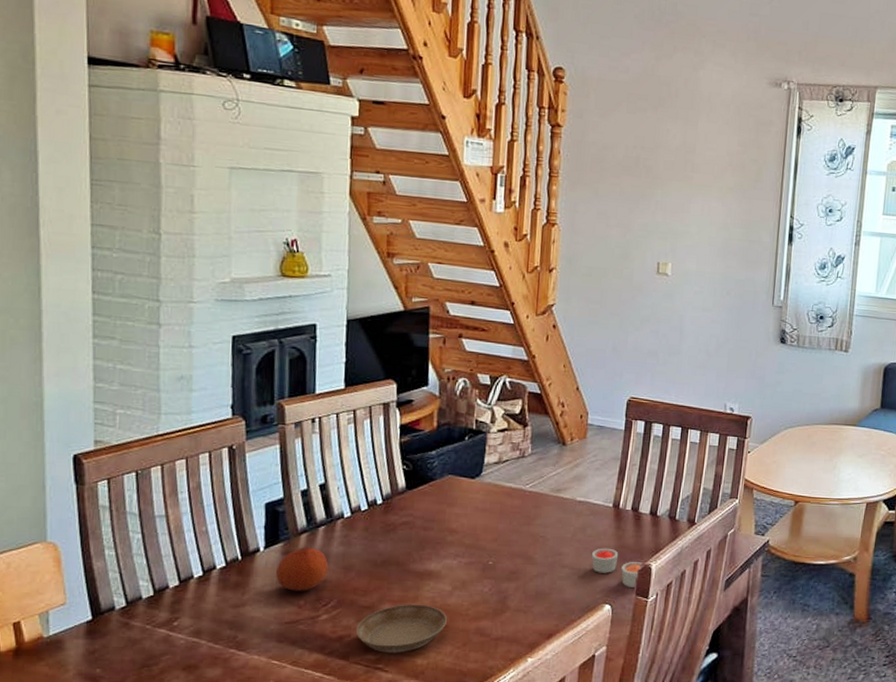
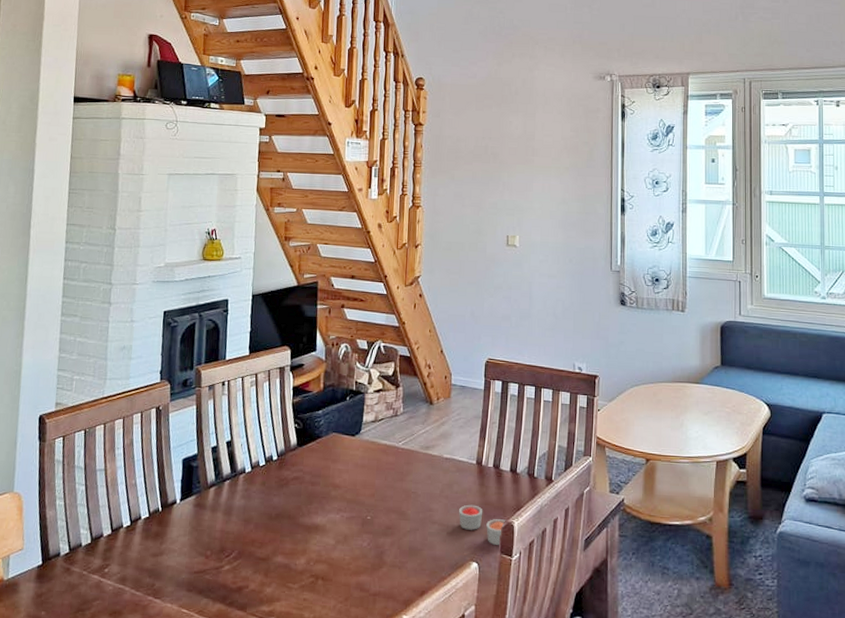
fruit: present [276,546,329,591] -> none [188,499,232,542]
saucer: present [355,604,447,653] -> none [252,556,331,606]

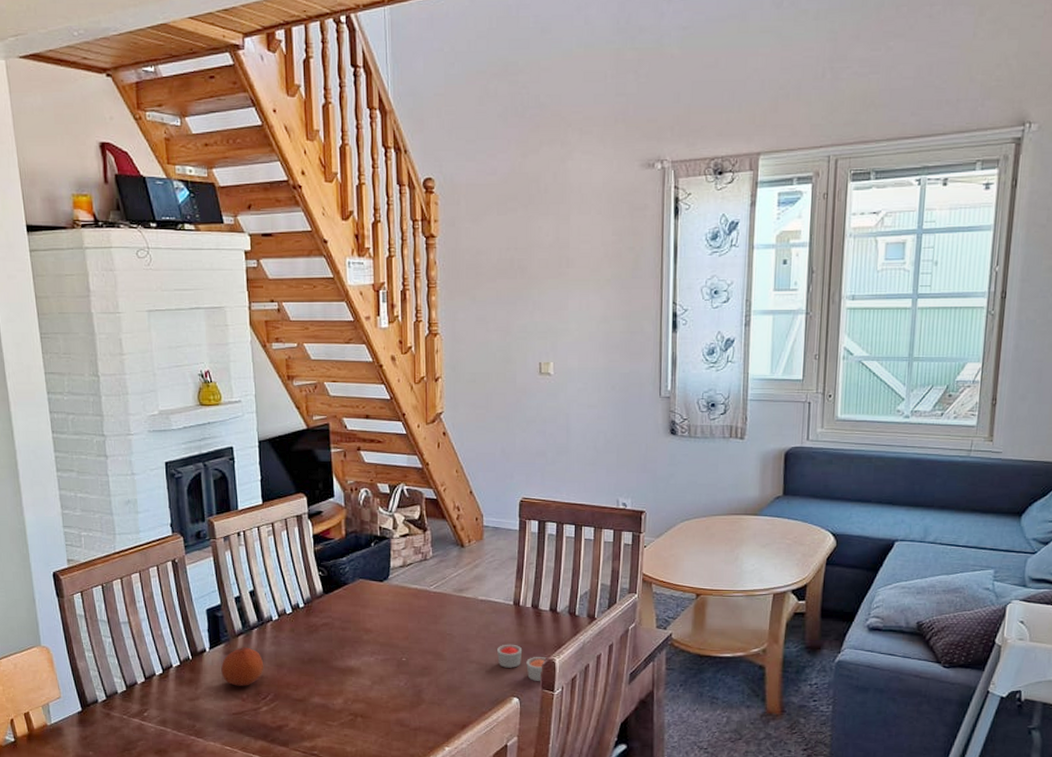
fruit: none [188,499,232,542] -> present [221,647,264,686]

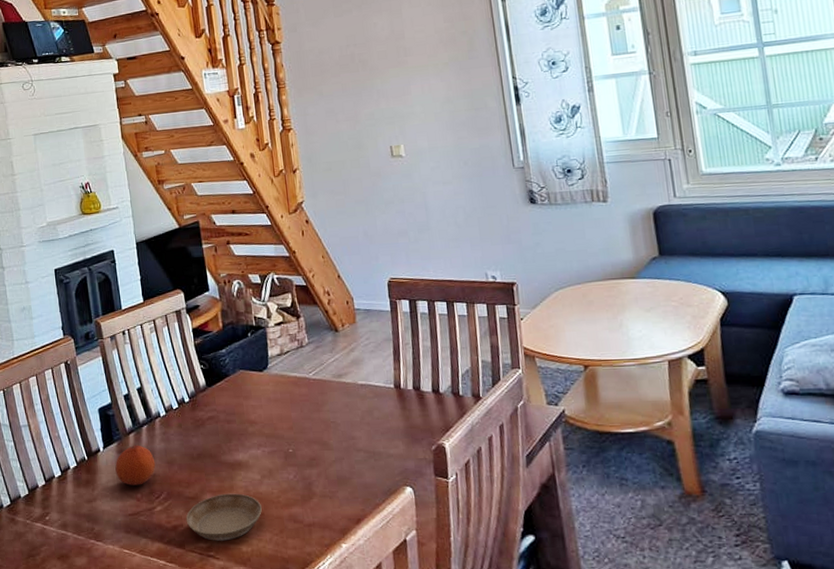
saucer: none [291,697,369,741] -> present [186,493,262,541]
candle: present [497,644,547,681] -> none [383,429,436,468]

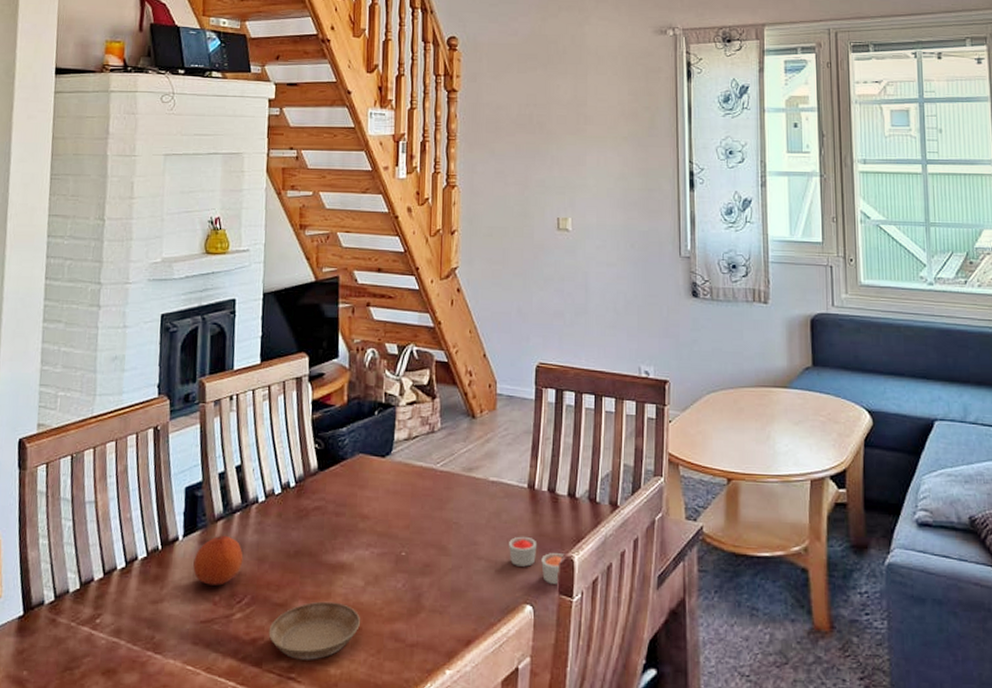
candle: none [383,429,436,468] -> present [509,536,565,584]

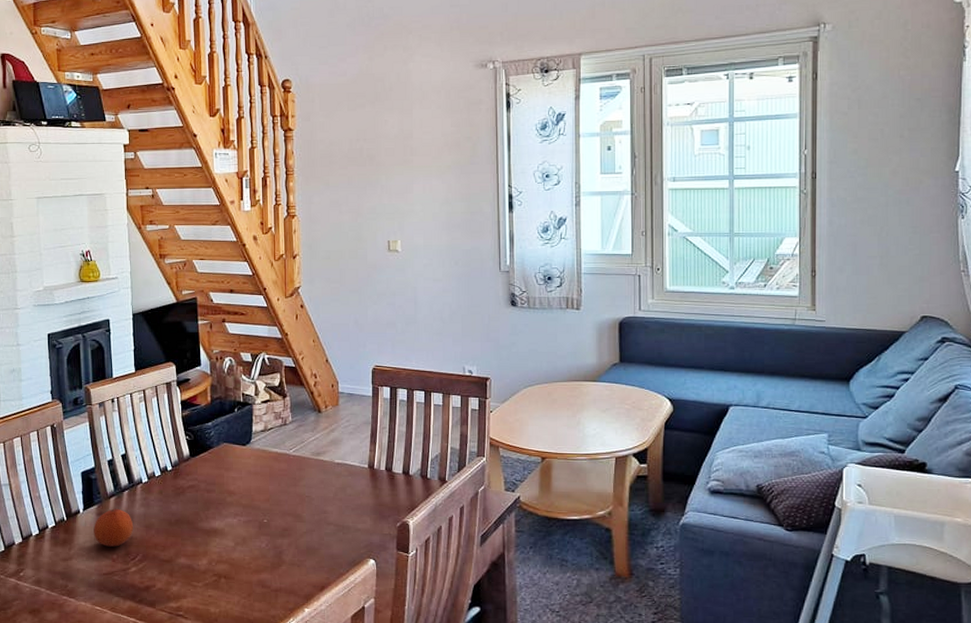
saucer: present [268,601,360,660] -> none [159,558,232,602]
candle: present [509,536,565,584] -> none [354,506,401,543]

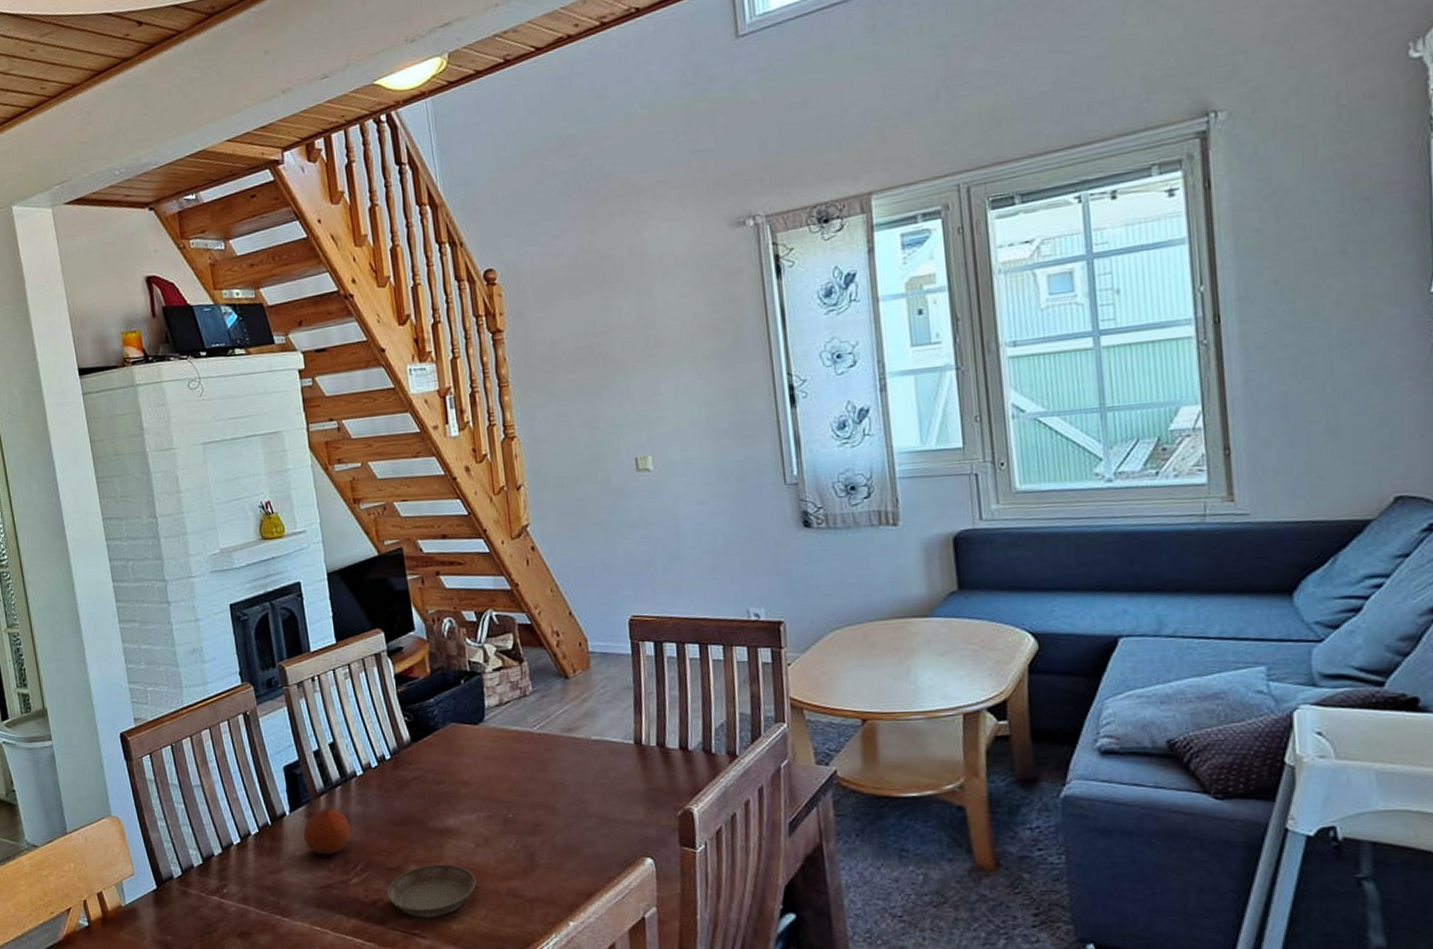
saucer: none [159,558,232,602] -> present [386,864,476,918]

